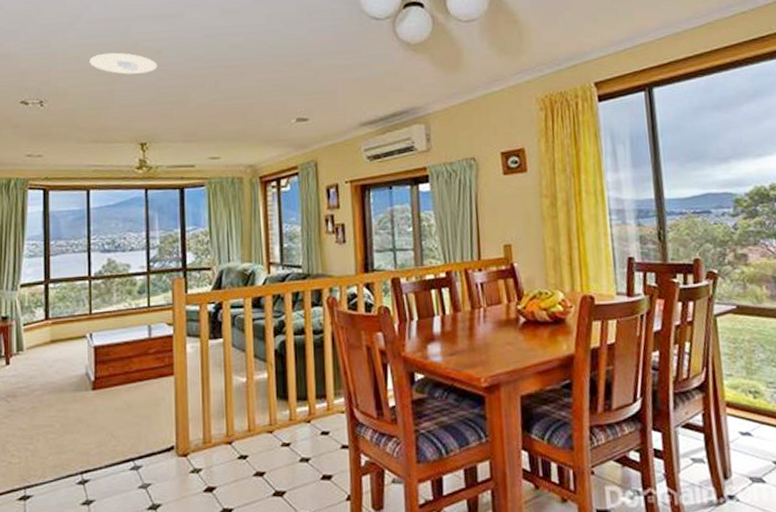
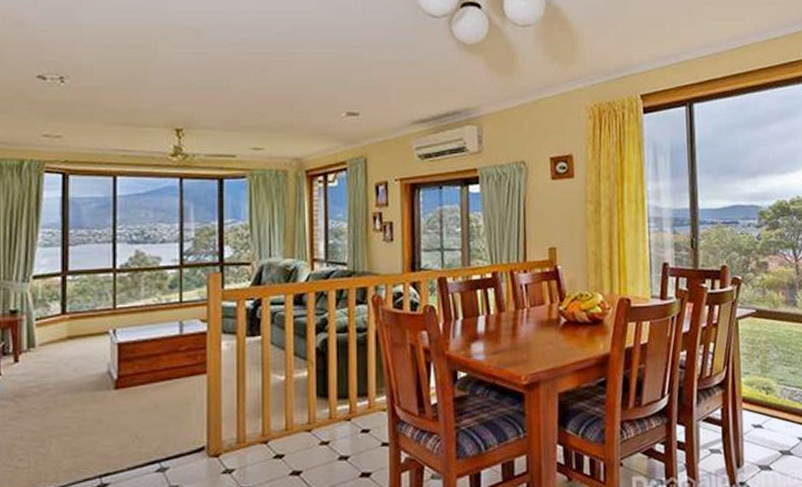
recessed light: present [89,52,158,74] -> none [119,29,197,54]

